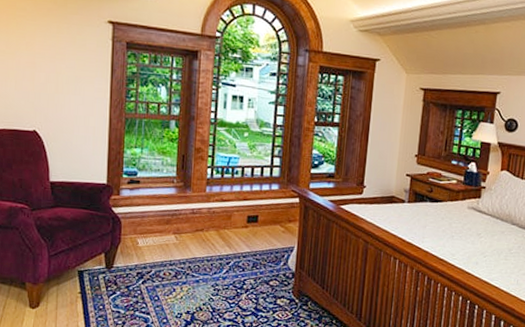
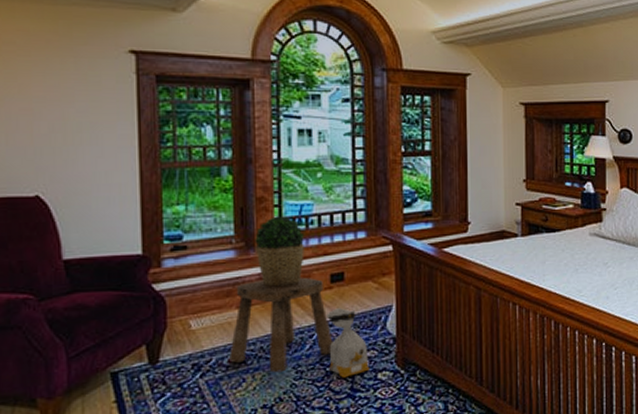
stool: none [165,214,245,288] -> present [229,277,333,373]
potted plant: none [191,164,230,221] -> present [255,216,304,287]
bag: none [239,244,272,299] -> present [327,308,370,378]

